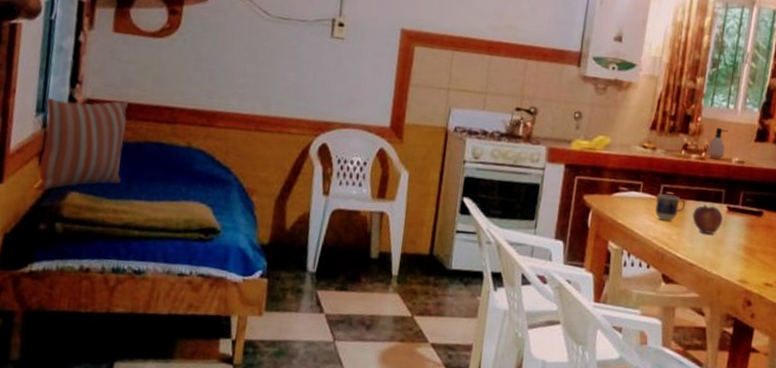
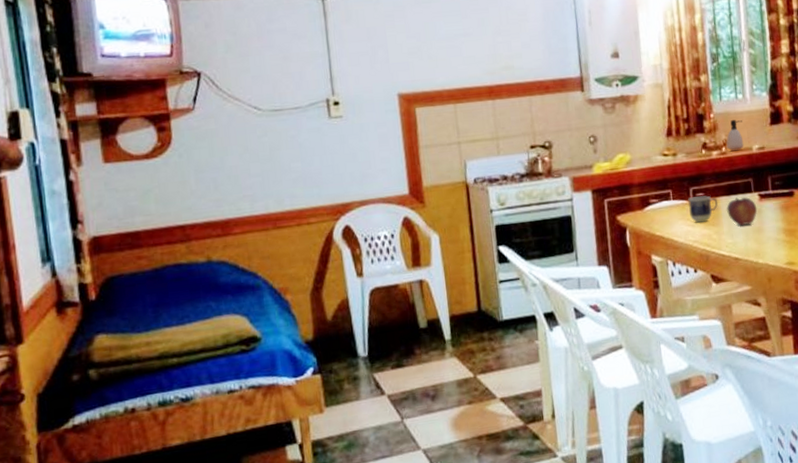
pillow: present [36,97,129,191] -> none [50,228,147,343]

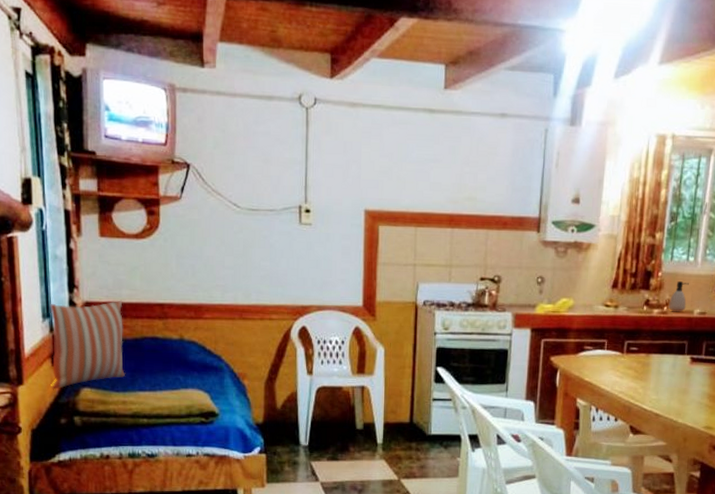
pillow: none [50,228,147,343] -> present [50,300,126,390]
cup: present [687,195,718,223] -> none [620,350,649,375]
fruit: present [726,197,758,226] -> none [656,357,687,385]

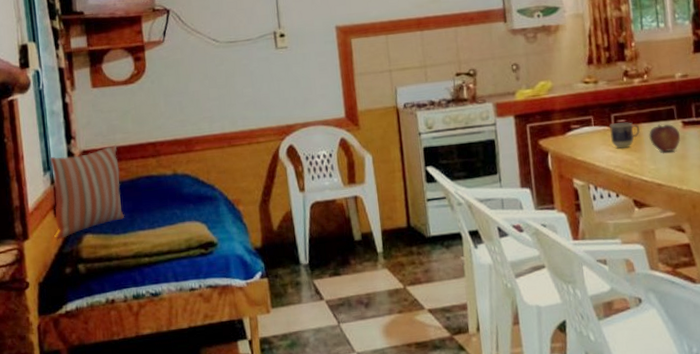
cup: none [620,350,649,375] -> present [609,122,640,149]
fruit: none [656,357,687,385] -> present [648,124,681,153]
soap dispenser: present [669,281,689,312] -> none [648,48,667,79]

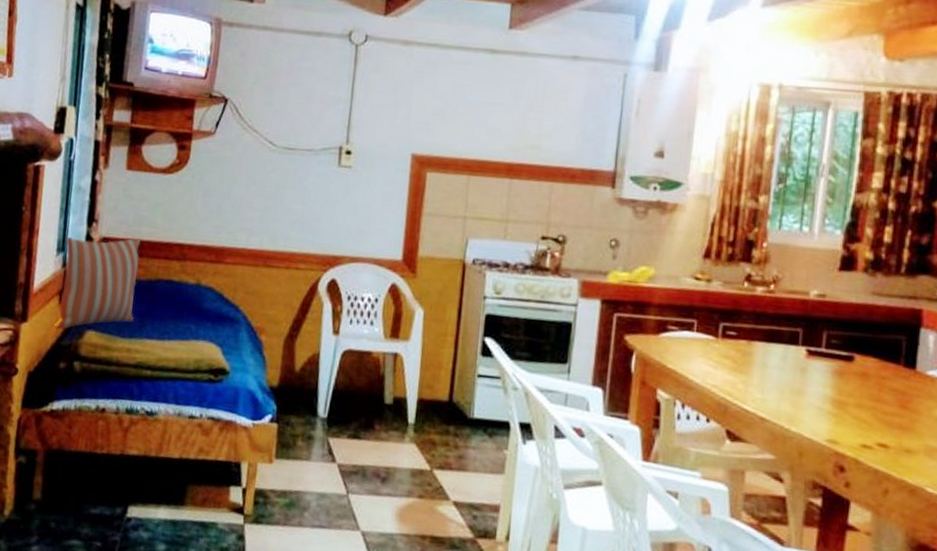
cup: present [609,122,640,149] -> none [714,334,752,367]
fruit: present [648,124,681,153] -> none [760,347,802,383]

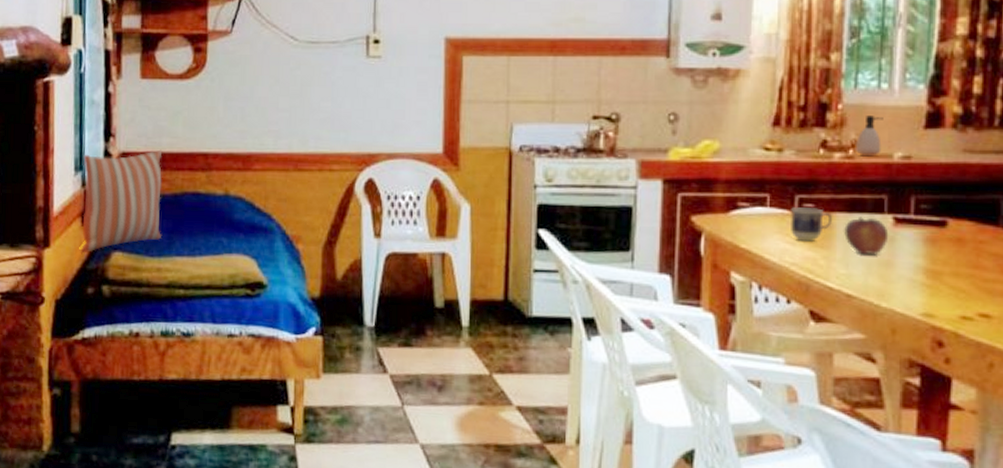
cup: none [714,334,752,367] -> present [789,207,832,242]
fruit: none [760,347,802,383] -> present [843,217,889,255]
soap dispenser: none [777,255,803,293] -> present [856,116,883,157]

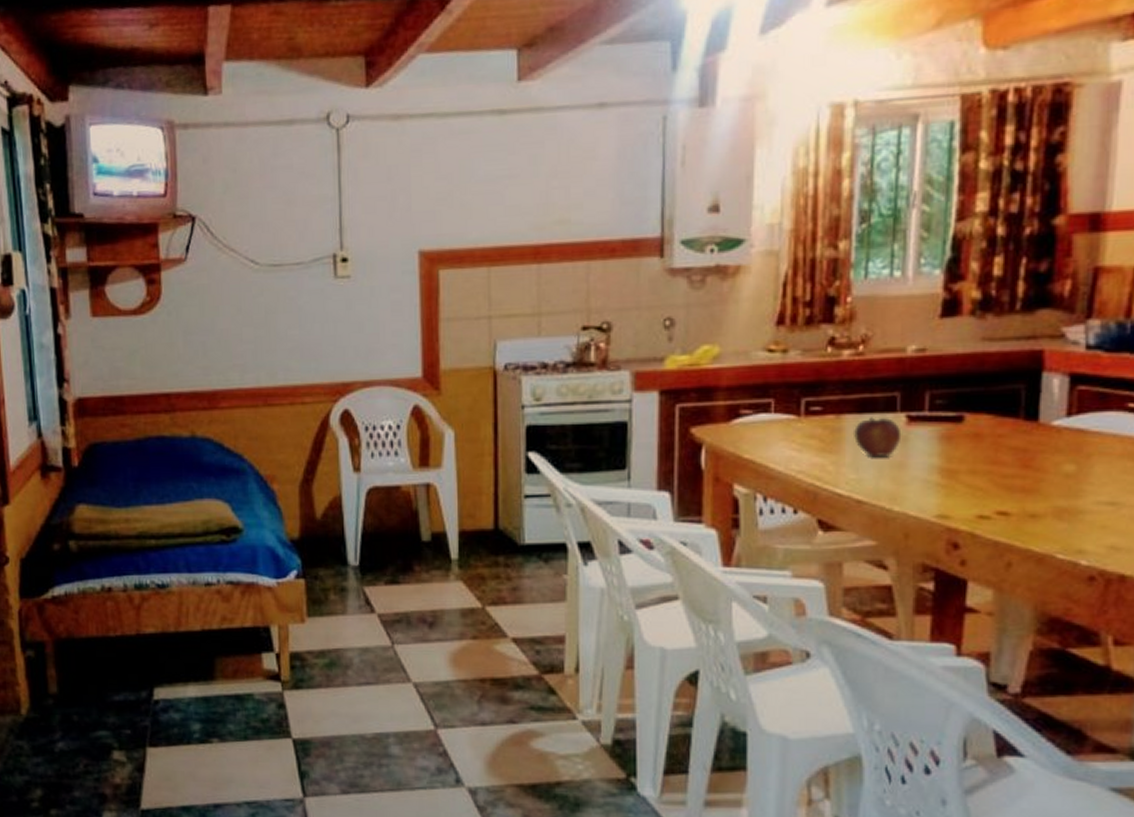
pillow: present [81,149,163,254] -> none [37,392,128,508]
cup: present [789,207,832,242] -> none [795,411,841,447]
soap dispenser: present [856,116,883,157] -> none [866,307,896,352]

